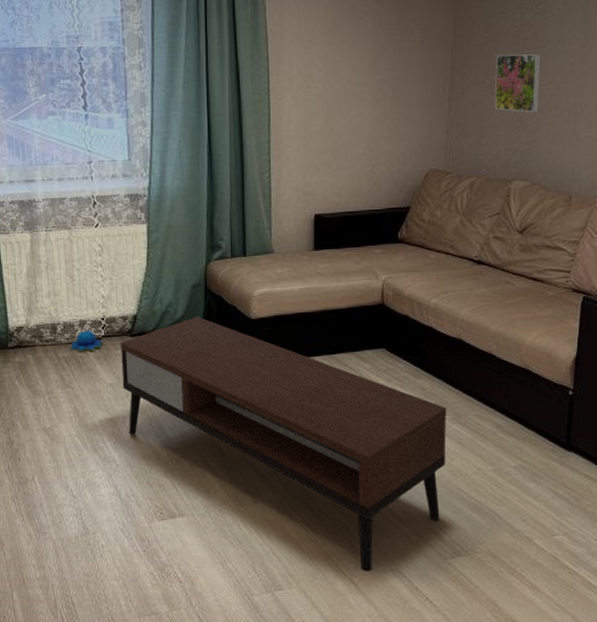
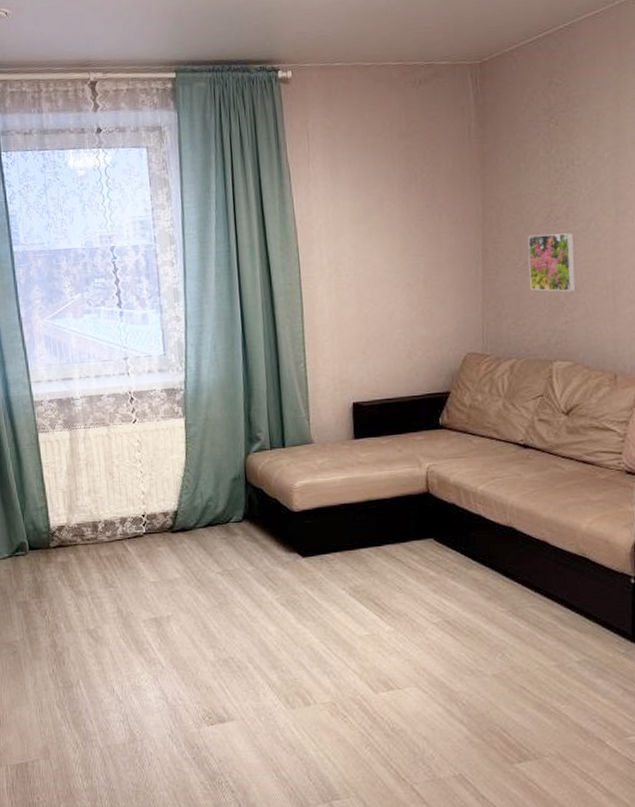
plush toy: present [70,330,103,351] -> none [112,527,145,550]
coffee table: present [121,317,447,572] -> none [162,511,505,779]

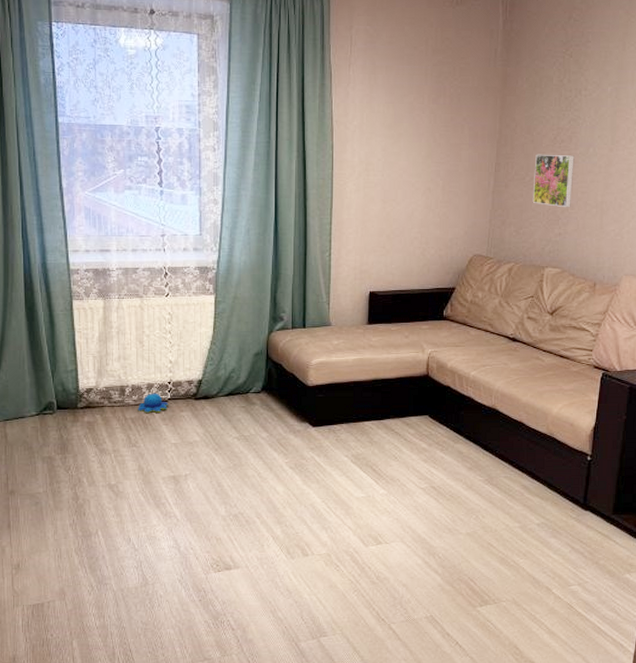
plush toy: none [112,527,145,550] -> present [138,393,169,413]

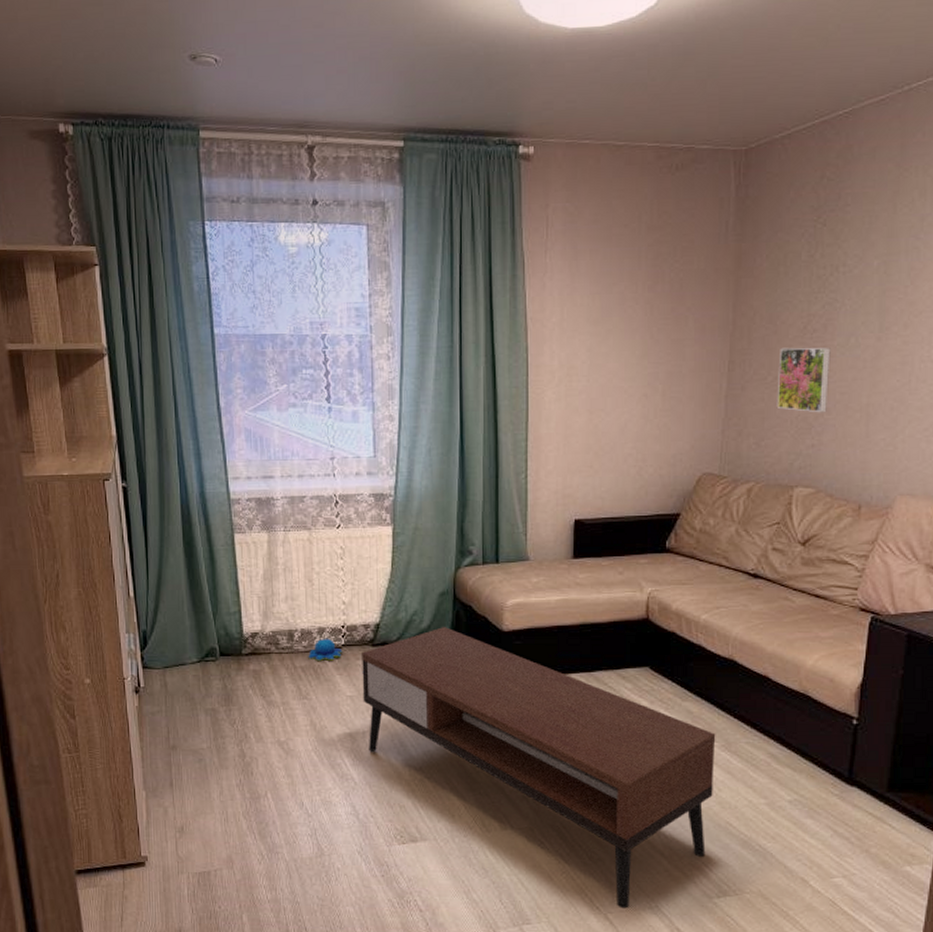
coffee table: none [186,383,481,619] -> present [362,627,716,909]

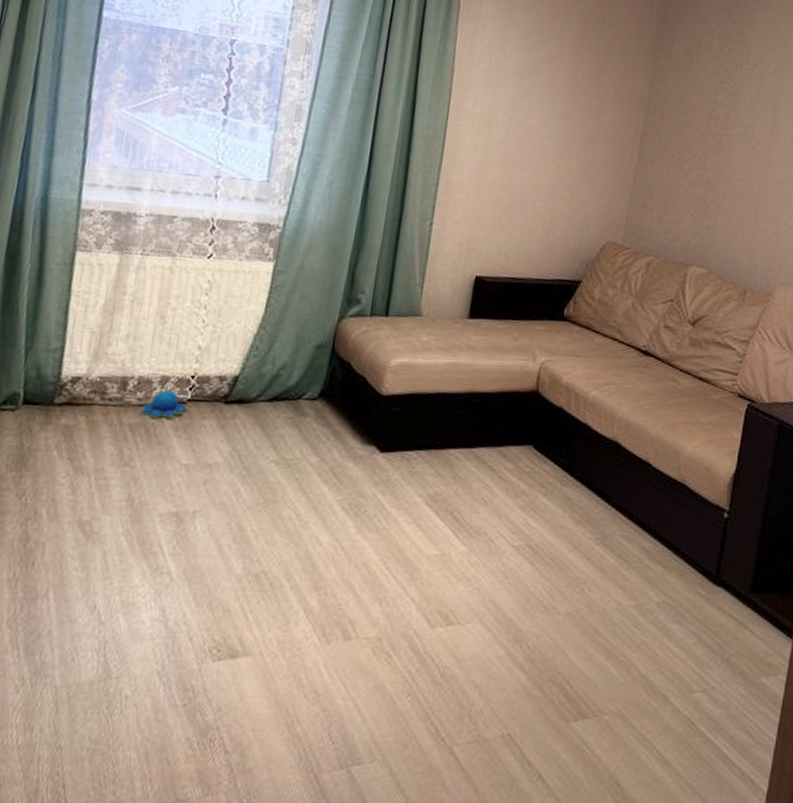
coffee table: present [362,627,716,909] -> none [197,385,593,739]
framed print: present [776,347,831,413] -> none [680,129,731,197]

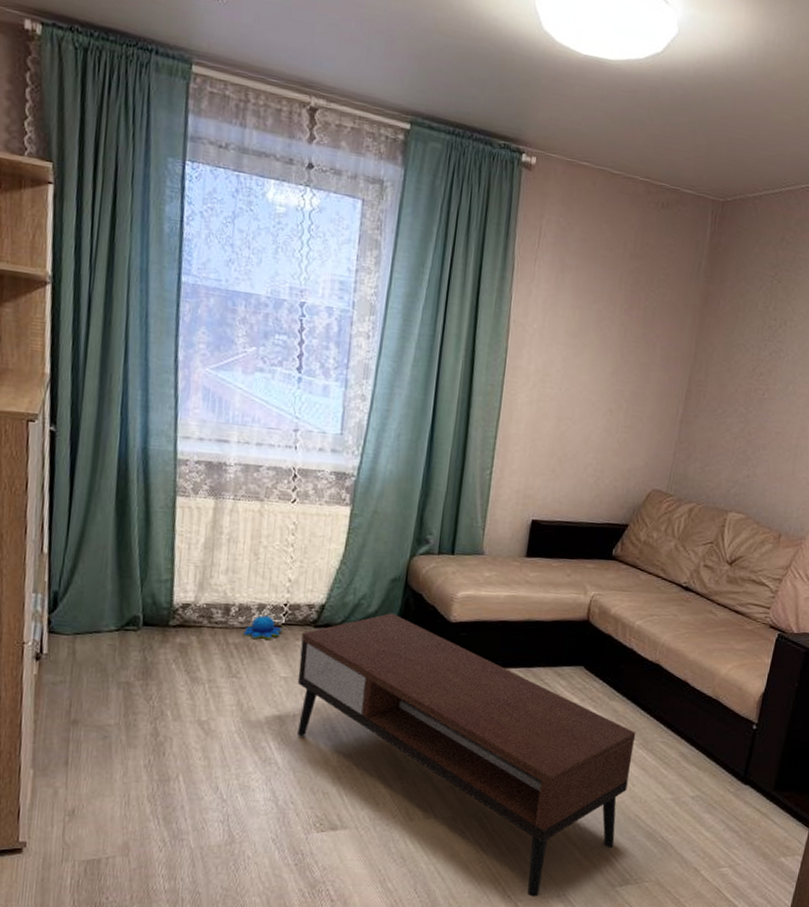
coffee table: none [197,385,593,739] -> present [297,613,636,897]

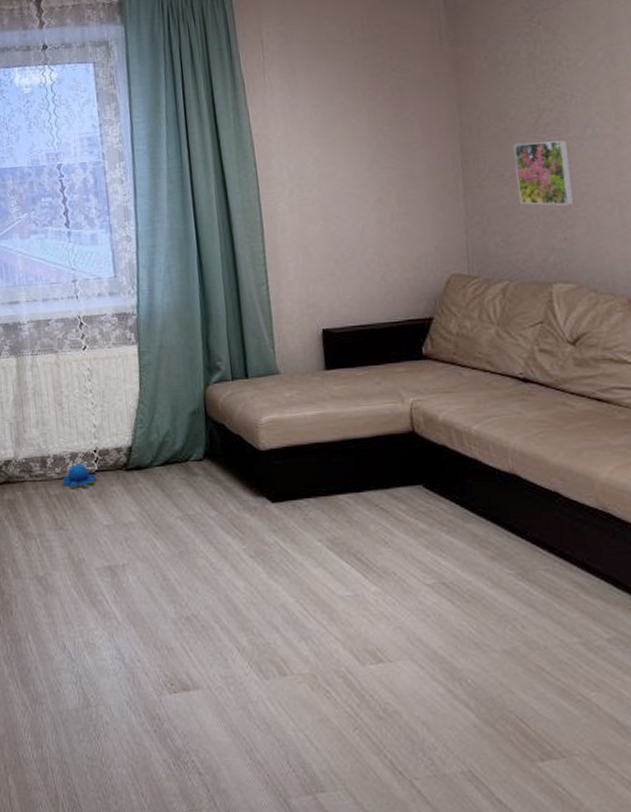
coffee table: present [297,613,636,897] -> none [116,448,519,774]
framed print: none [722,385,772,449] -> present [513,140,575,206]

